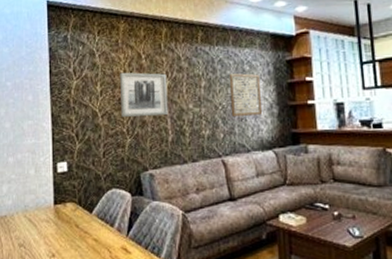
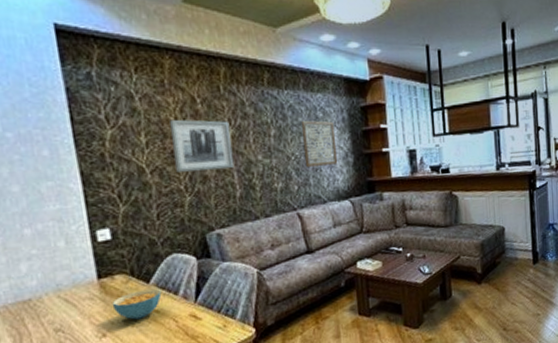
cereal bowl: none [62,218,101,245] -> present [112,288,162,320]

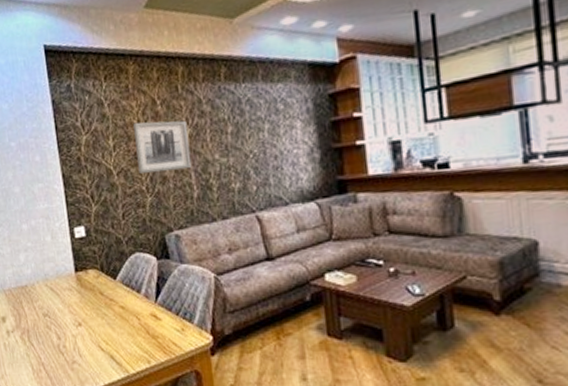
cereal bowl: present [112,288,162,320] -> none [86,285,126,313]
wall art: present [300,120,337,167] -> none [259,113,301,165]

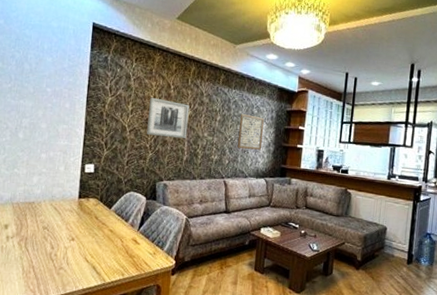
wall art: none [259,113,301,165] -> present [237,113,264,150]

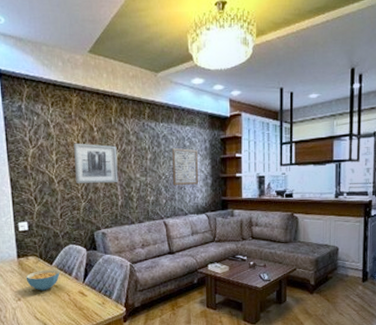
cereal bowl: none [83,213,117,234] -> present [26,269,60,291]

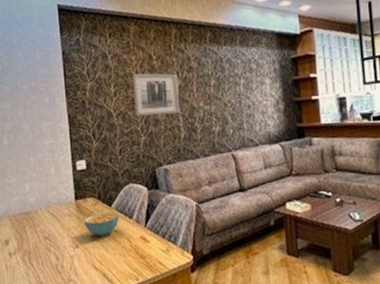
wall art: present [171,147,198,185] -> none [237,71,269,113]

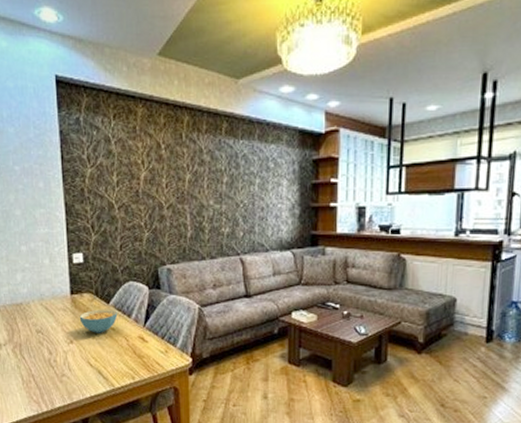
wall art: present [132,73,180,116] -> none [138,162,188,211]

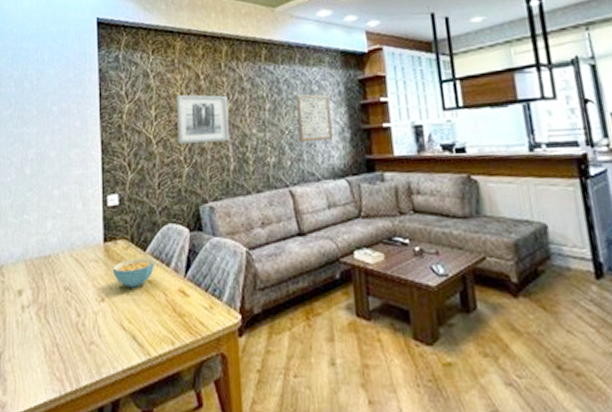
wall art: none [138,162,188,211] -> present [176,94,230,144]
wall art: none [252,169,283,215] -> present [295,94,332,142]

